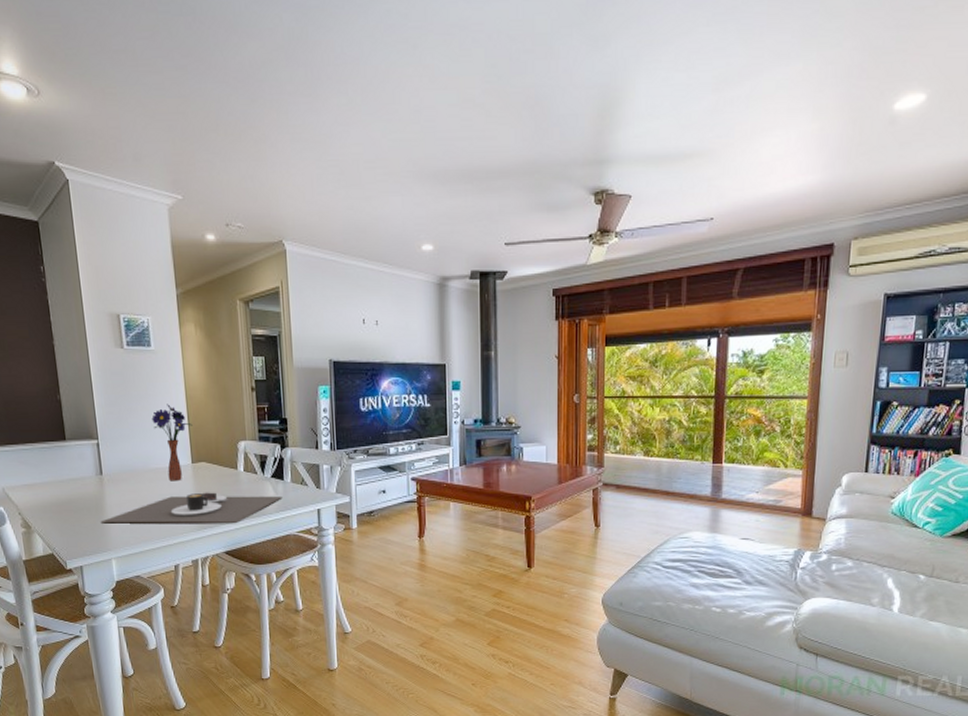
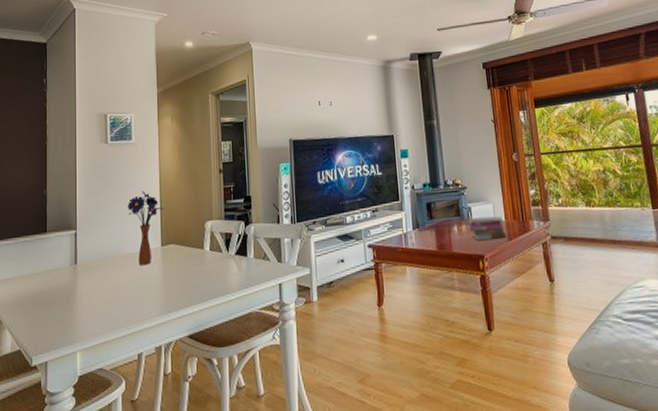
place setting: present [100,492,282,524] -> none [70,272,246,315]
books: none [519,459,557,482] -> present [469,216,507,241]

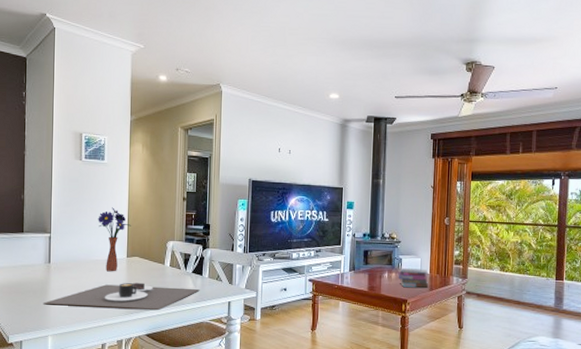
place setting: none [70,272,246,315] -> present [43,282,200,311]

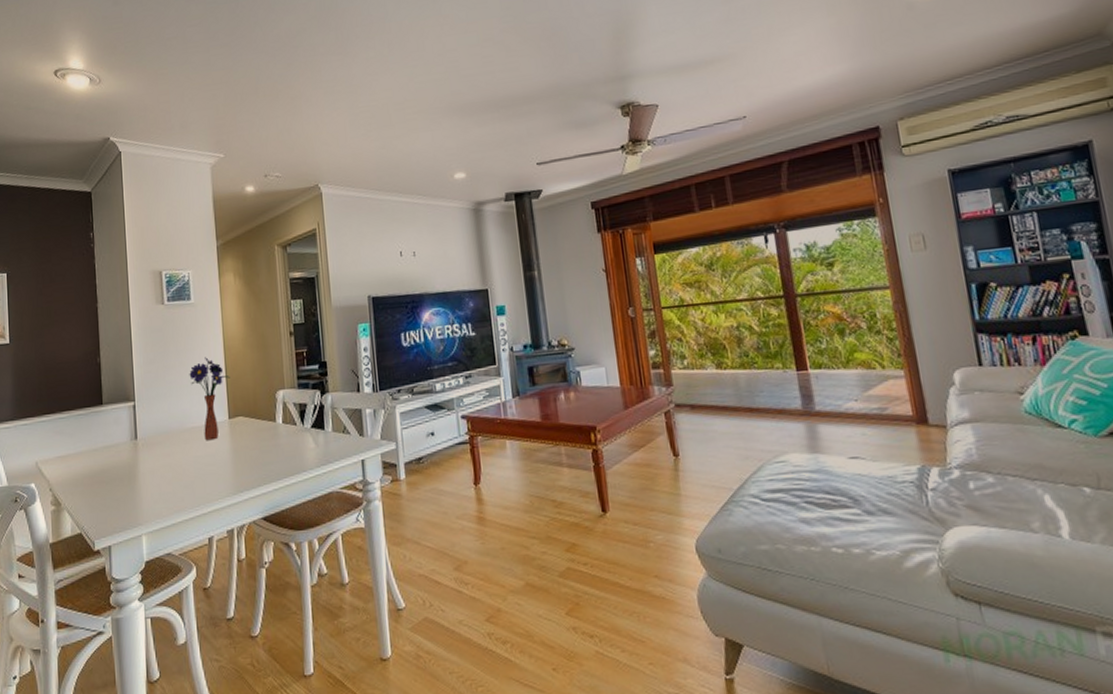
place setting: present [43,282,200,311] -> none [132,447,324,495]
books: present [398,268,429,288] -> none [577,381,623,411]

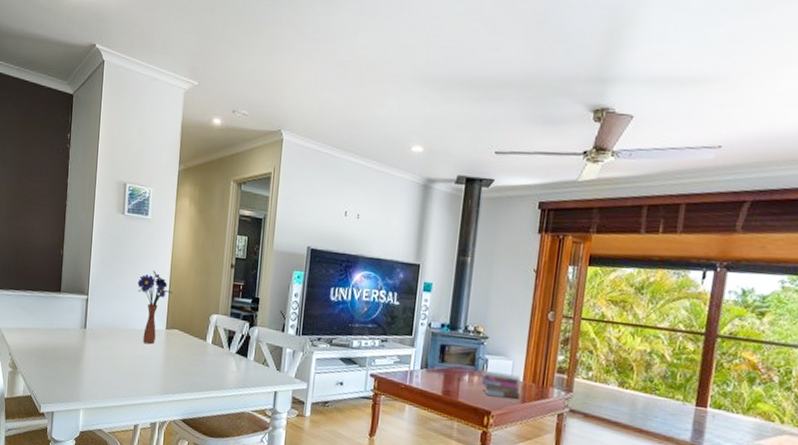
books: none [577,381,623,411] -> present [481,371,521,399]

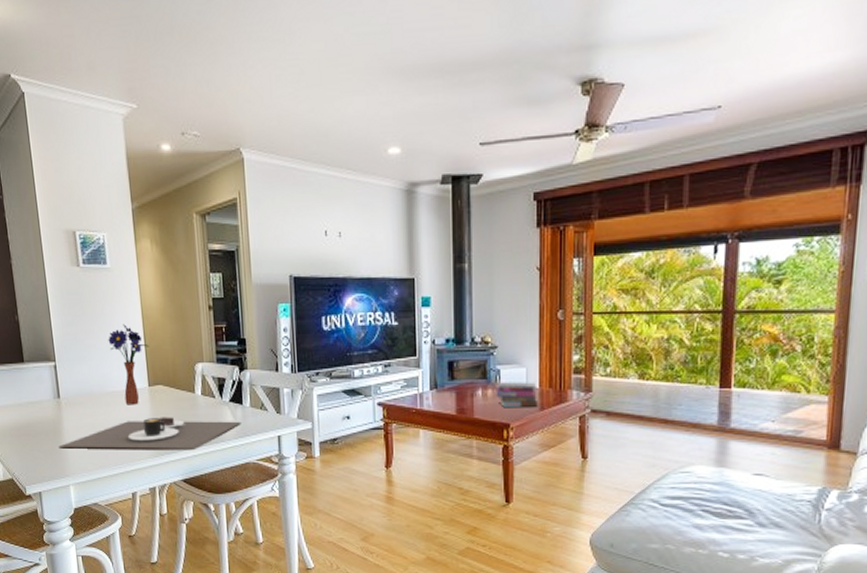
place setting: none [76,358,243,394] -> present [58,417,241,451]

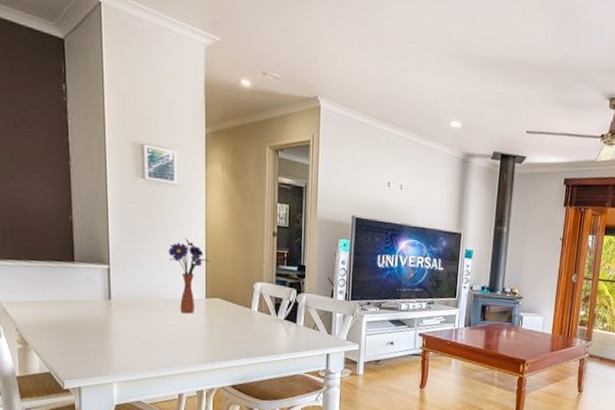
place setting: present [58,417,241,451] -> none [104,327,294,360]
books: present [496,382,539,408] -> none [517,326,551,349]

